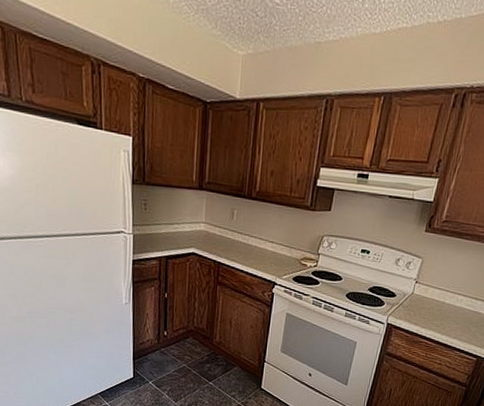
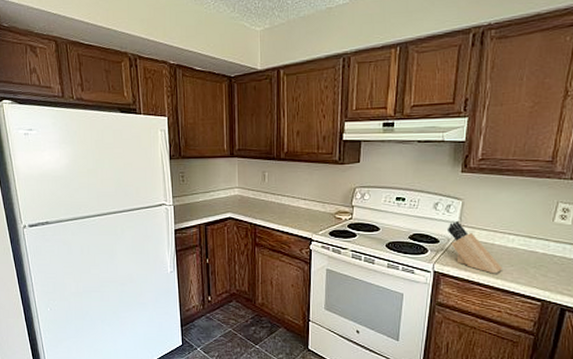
knife block: none [405,277,448,330] -> present [448,220,502,274]

